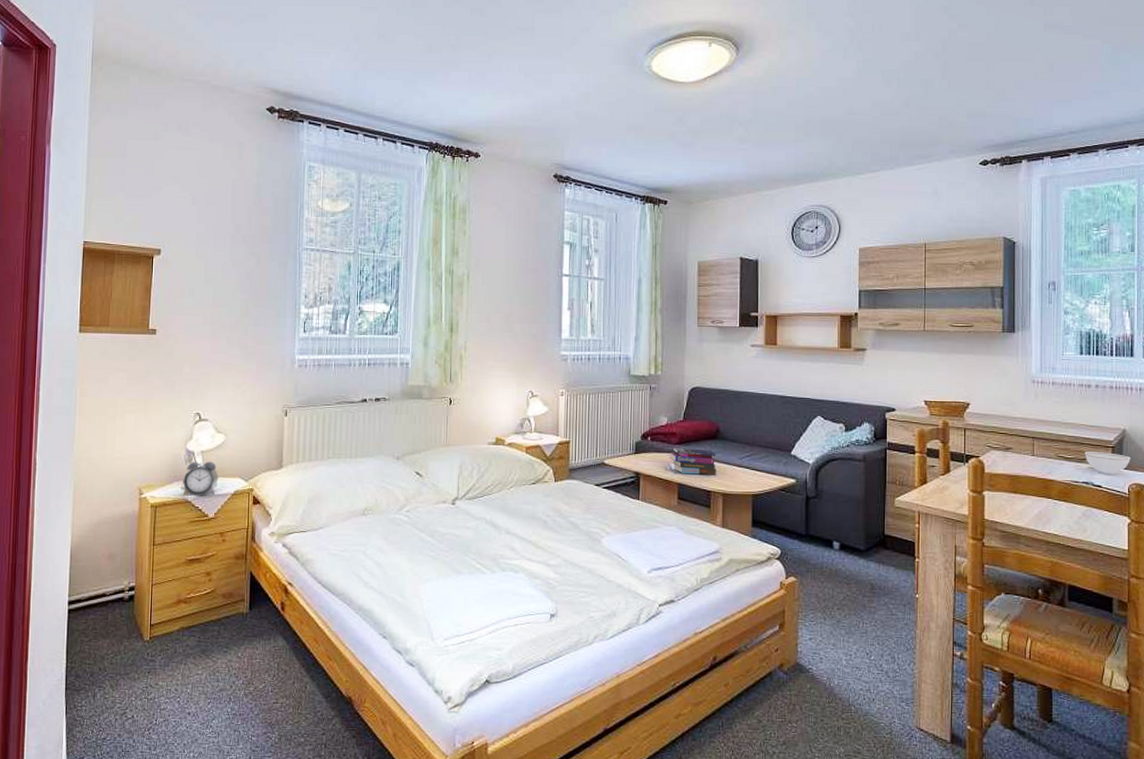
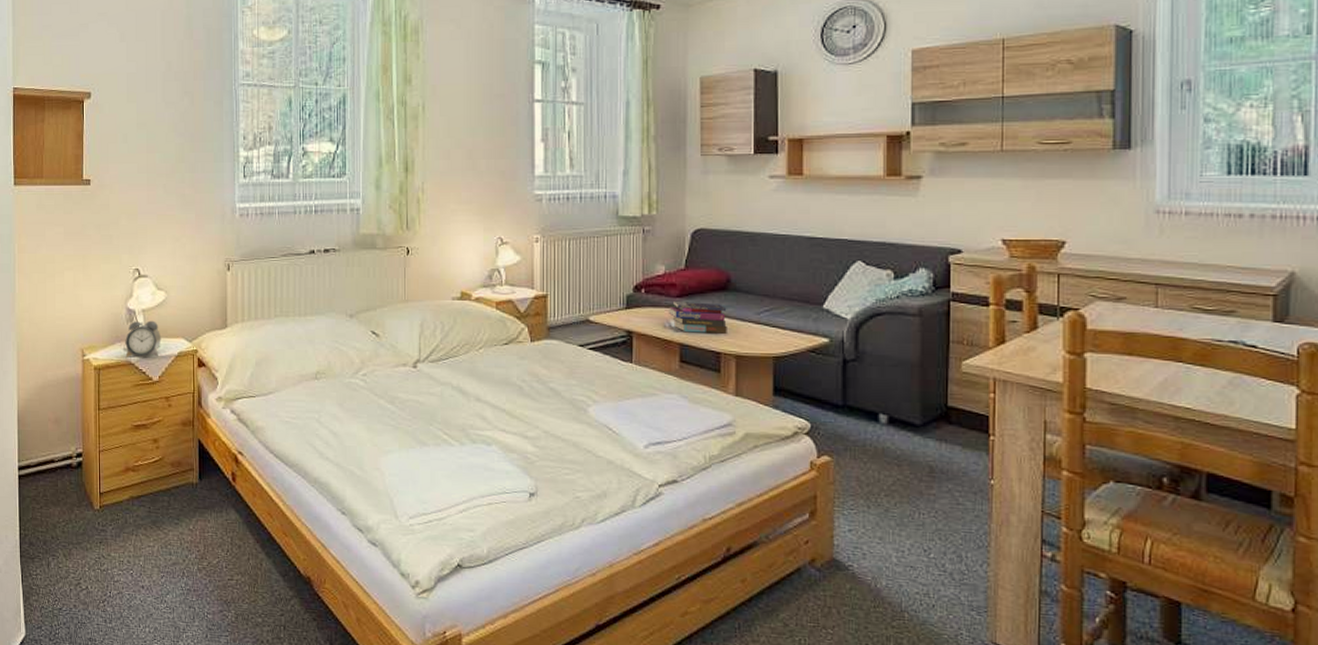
bowl: present [1084,452,1131,477] -> none [1232,302,1302,334]

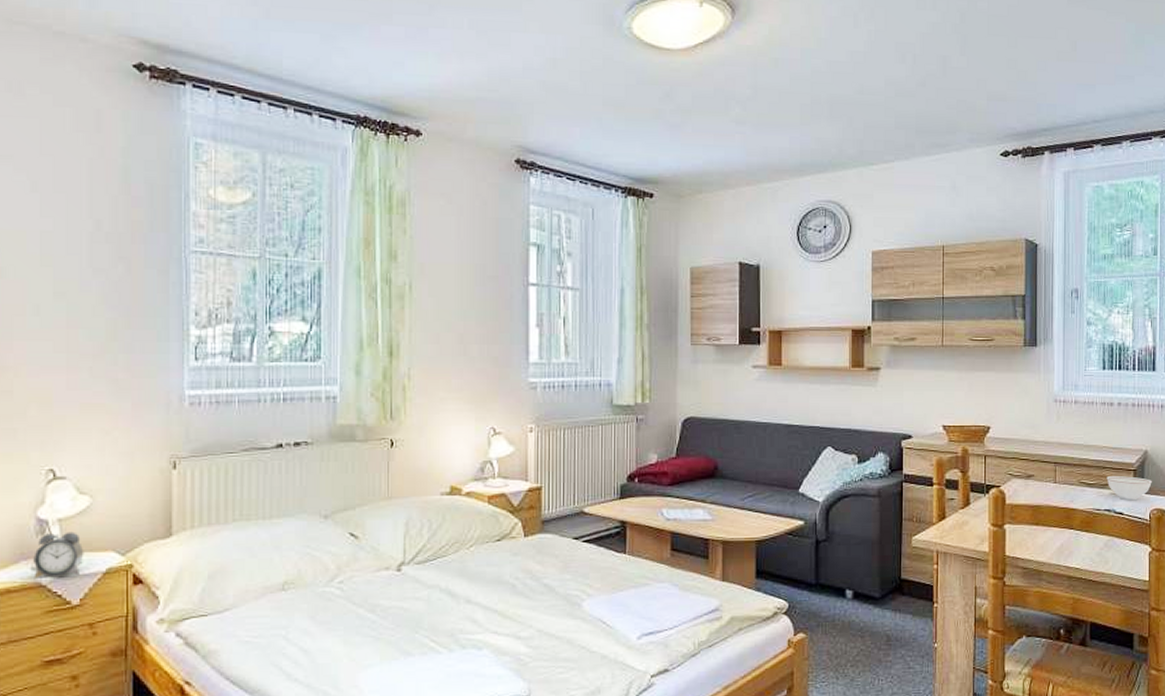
books: present [669,302,727,334] -> none [661,490,715,521]
bowl: none [1232,302,1302,334] -> present [1106,476,1152,502]

